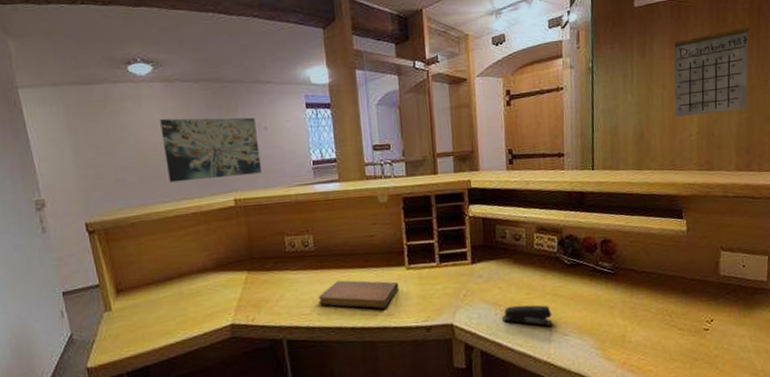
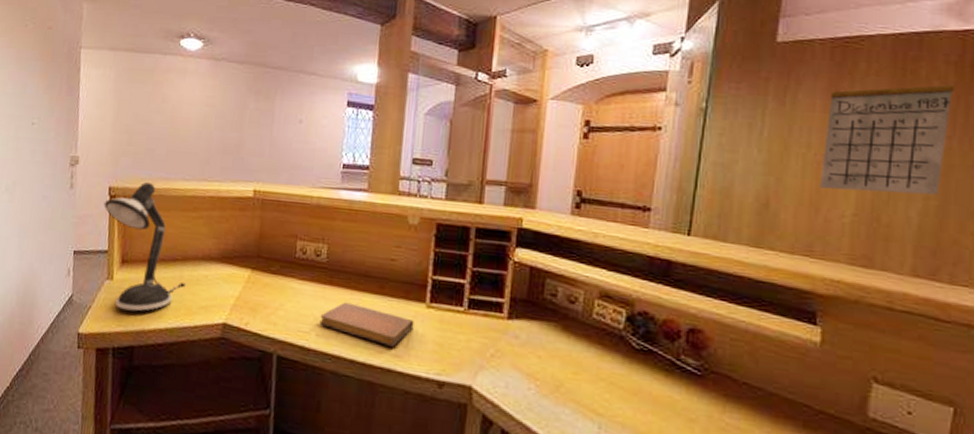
desk lamp: none [84,210,188,336] -> present [104,181,187,311]
wall art: present [160,117,262,183] -> none [194,96,292,168]
stapler: present [502,305,553,327] -> none [537,383,605,423]

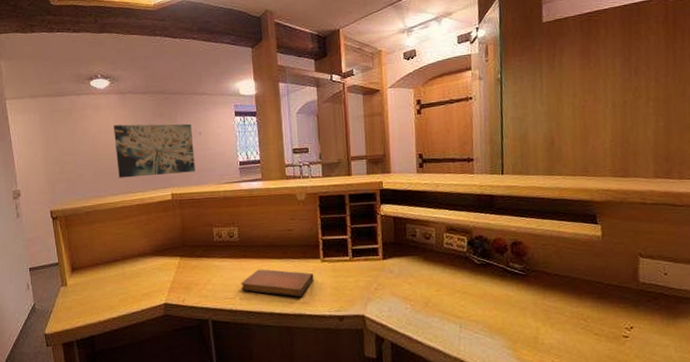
desk lamp: present [104,181,187,311] -> none [48,201,130,308]
wall art: none [194,96,292,168] -> present [114,123,195,178]
calendar: present [820,66,955,196] -> none [584,29,665,125]

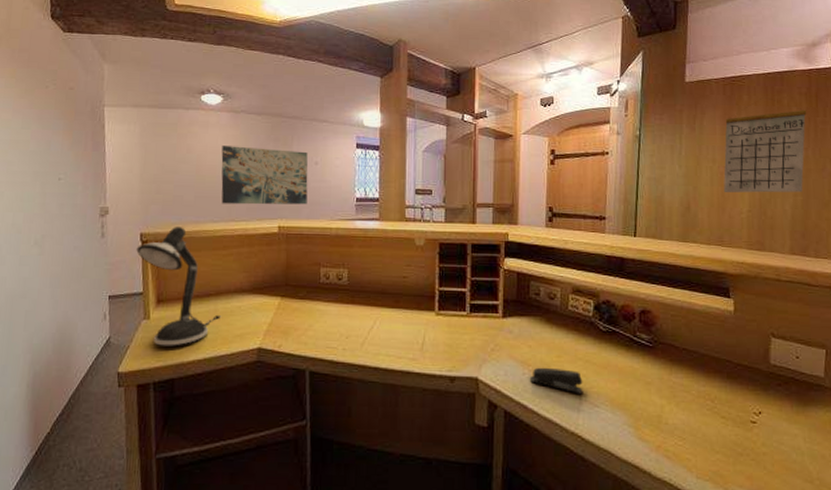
desk lamp: none [48,201,130,308] -> present [136,226,222,346]
notebook: present [241,269,314,297] -> none [345,317,426,352]
stapler: none [412,301,463,323] -> present [530,367,583,395]
calendar: none [584,29,665,125] -> present [724,97,807,193]

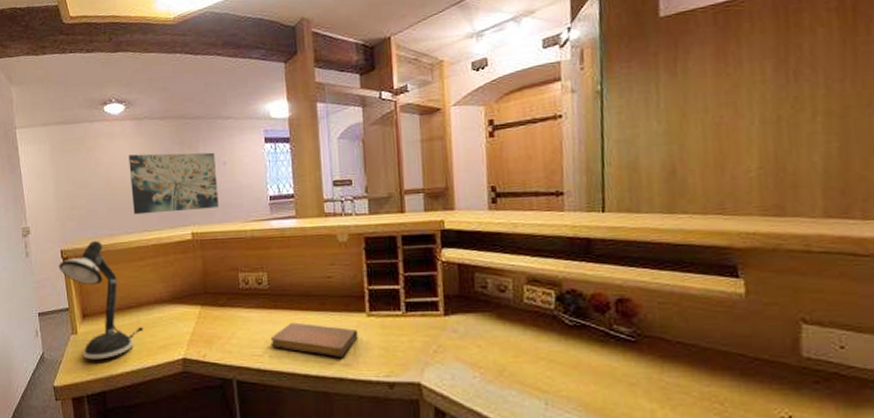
notebook: none [345,317,426,352] -> present [270,322,358,357]
stapler: present [530,367,583,395] -> none [482,369,549,399]
calendar: present [724,97,807,193] -> none [718,21,840,148]

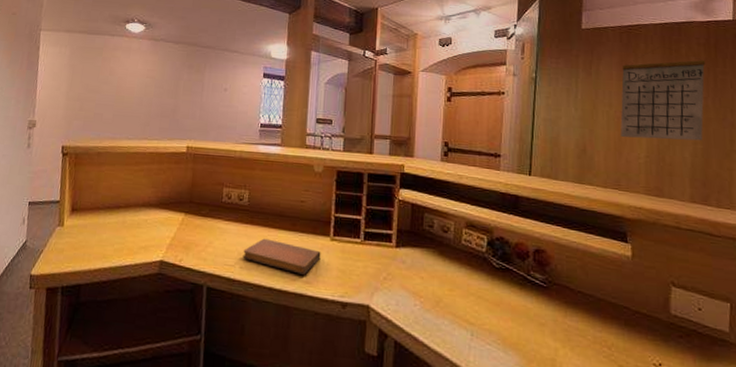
desk lamp: present [58,240,145,360] -> none [57,141,129,253]
wall art: present [129,152,219,215] -> none [137,70,218,128]
calendar: none [718,21,840,148] -> present [620,46,706,141]

